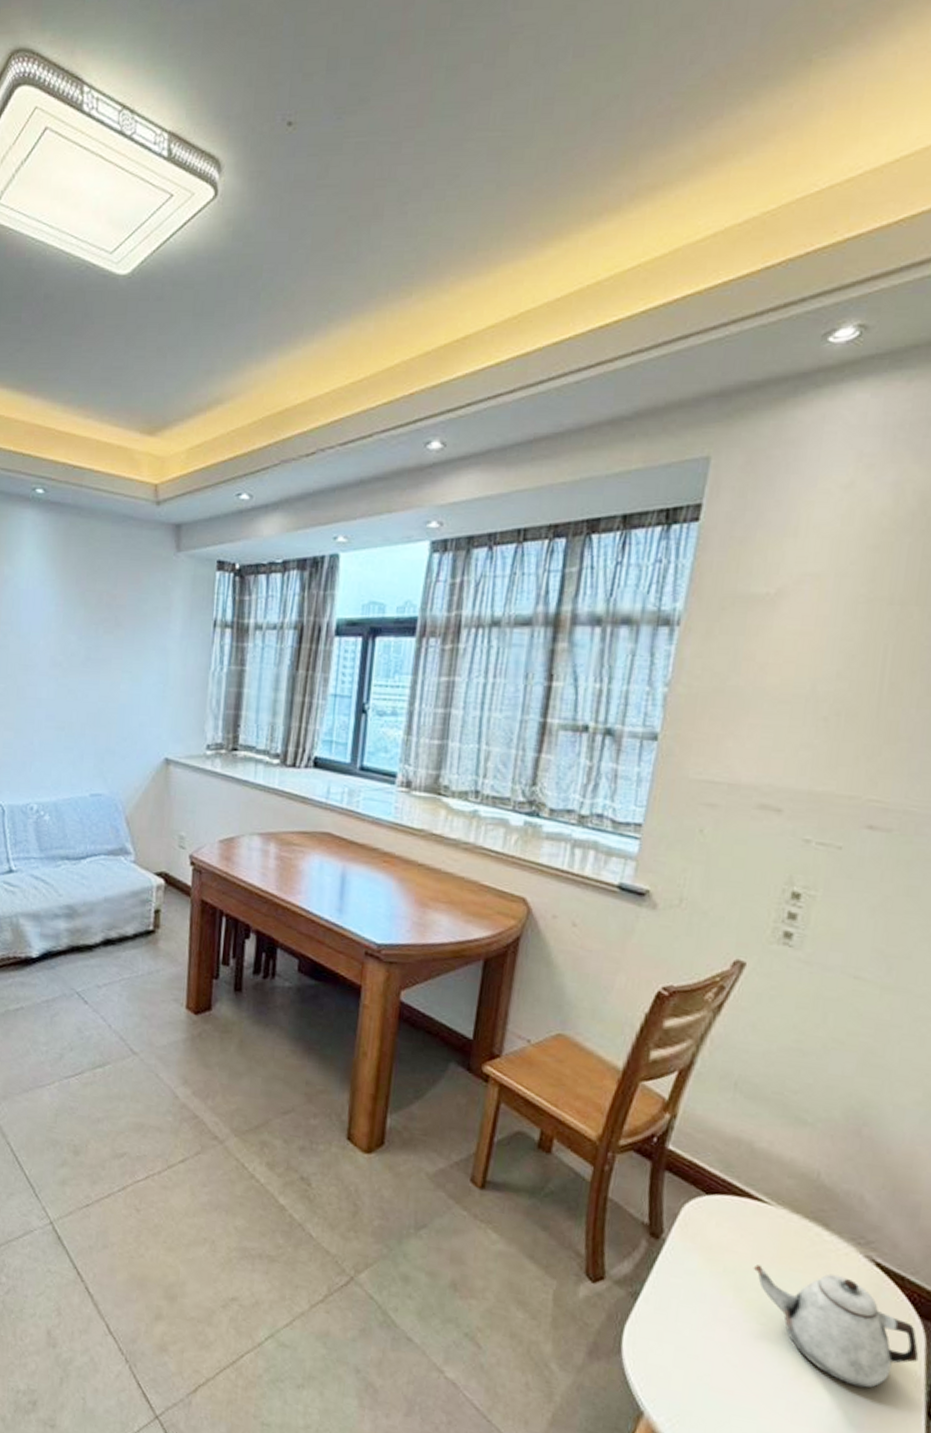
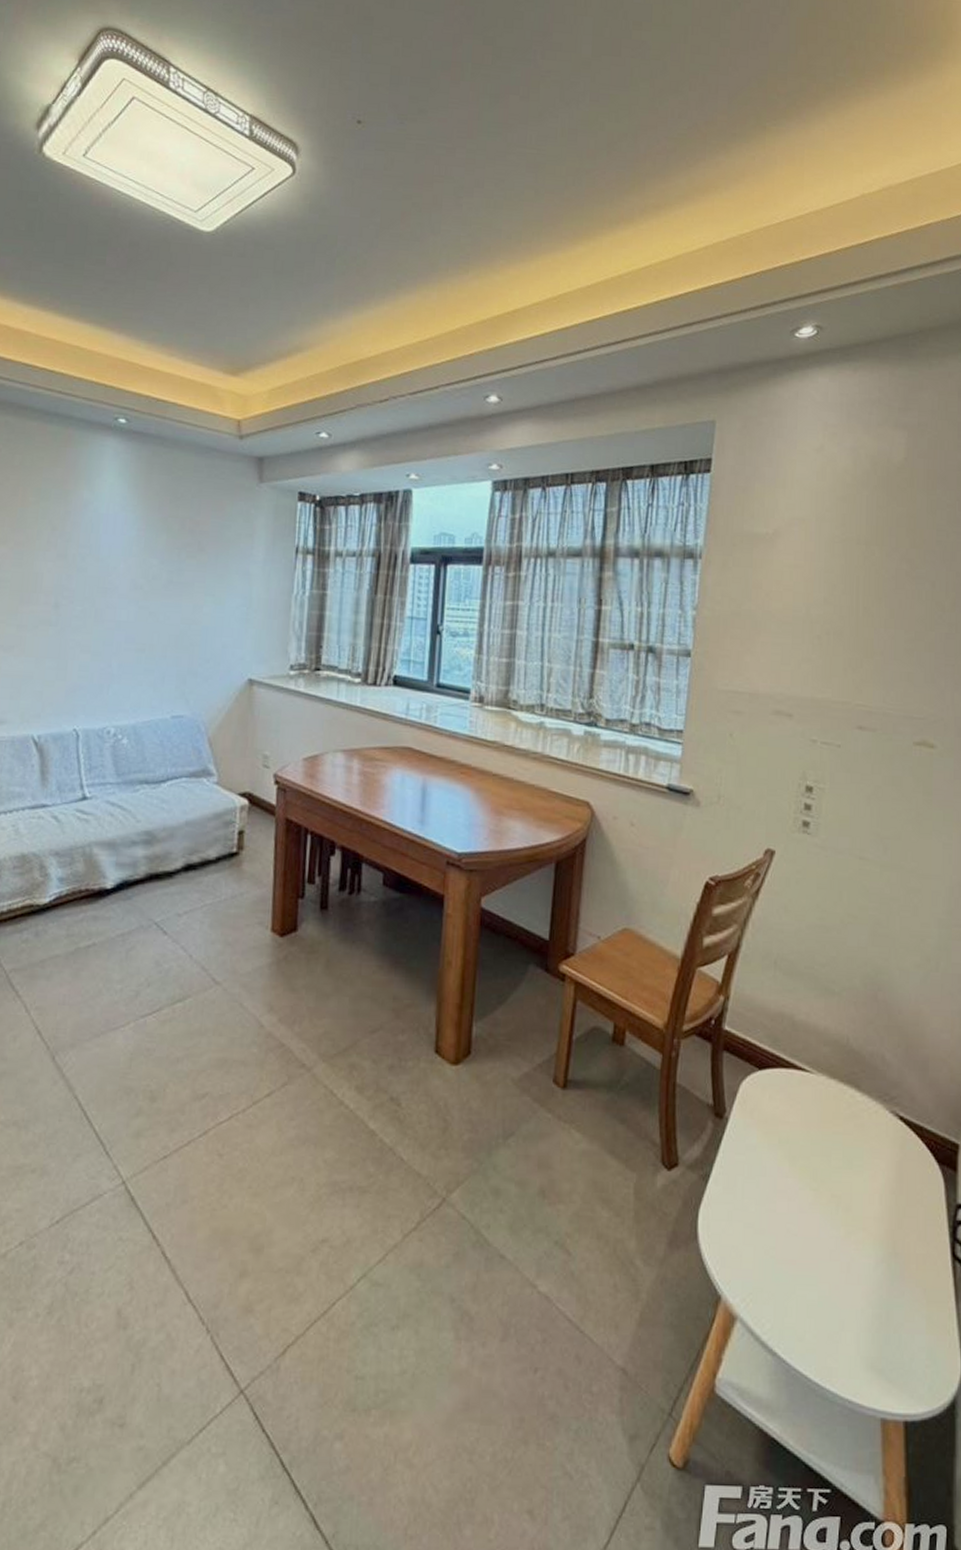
teapot: present [753,1265,919,1388] -> none [802,1132,941,1238]

